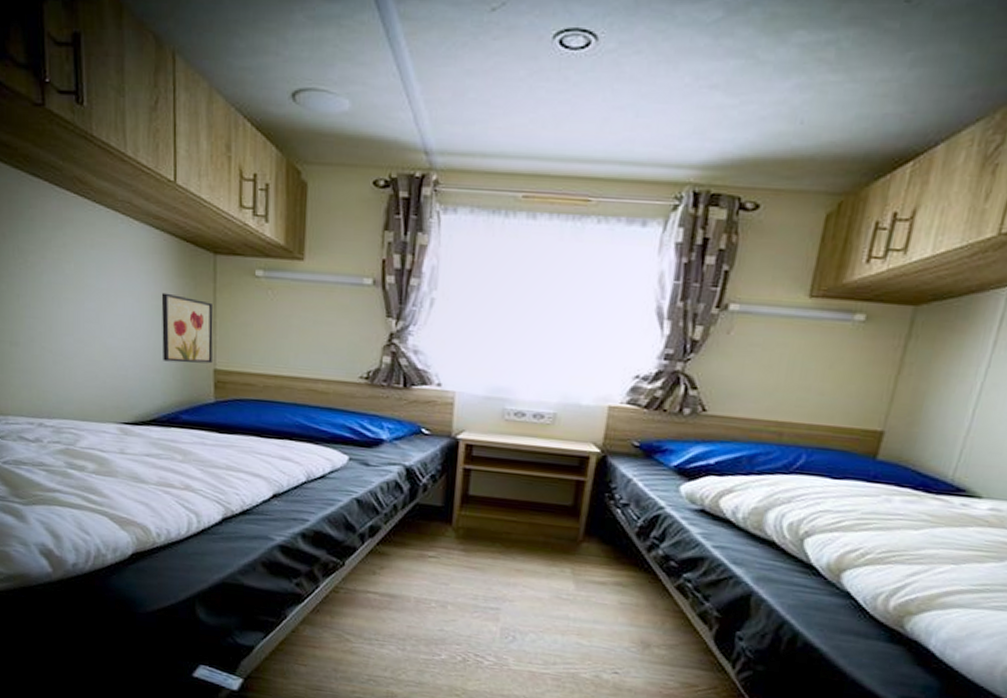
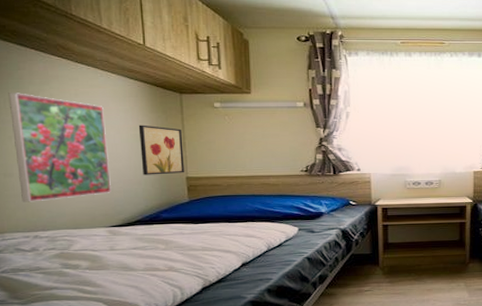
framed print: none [17,237,127,382] -> present [8,93,112,203]

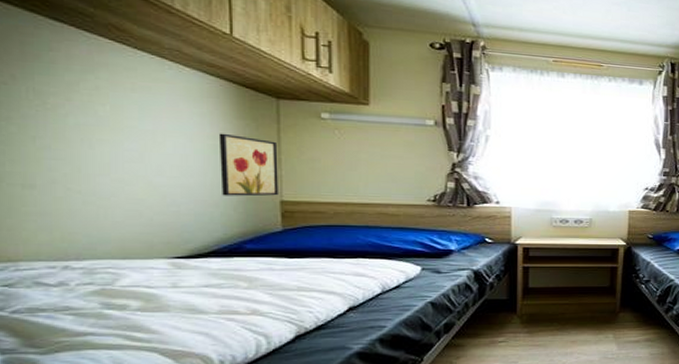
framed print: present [8,93,112,203] -> none [33,79,179,223]

